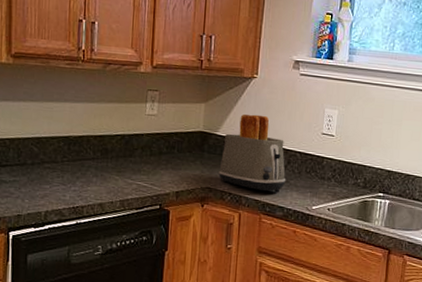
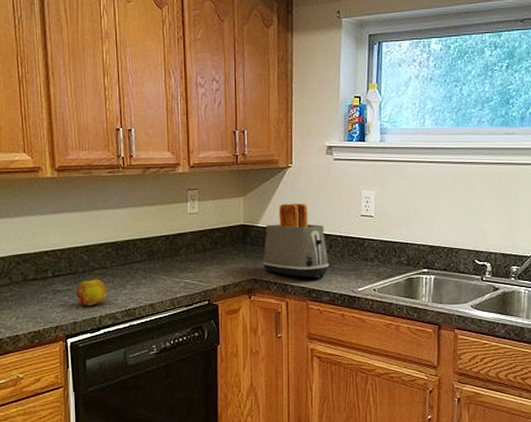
fruit: none [22,172,56,200] -> present [76,279,108,306]

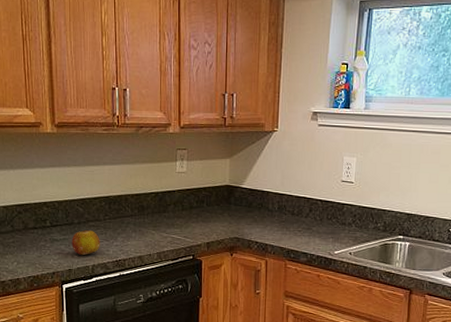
toaster: present [263,203,330,278] -> none [245,166,309,240]

